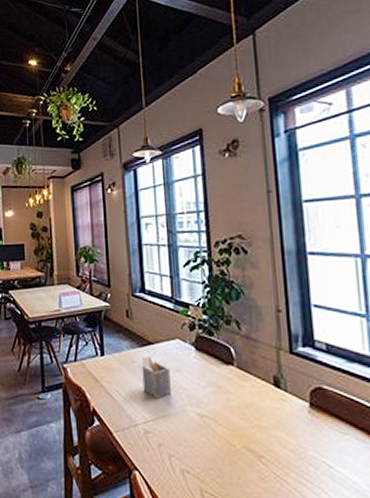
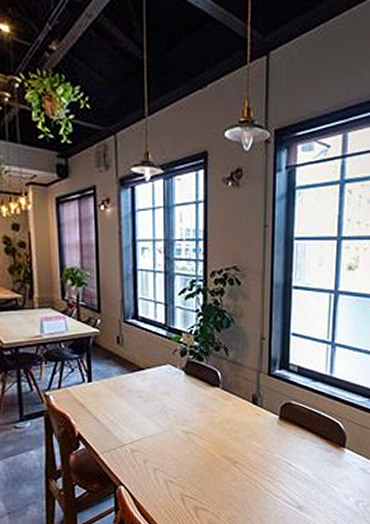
napkin holder: present [142,356,171,398] -> none [131,381,159,420]

